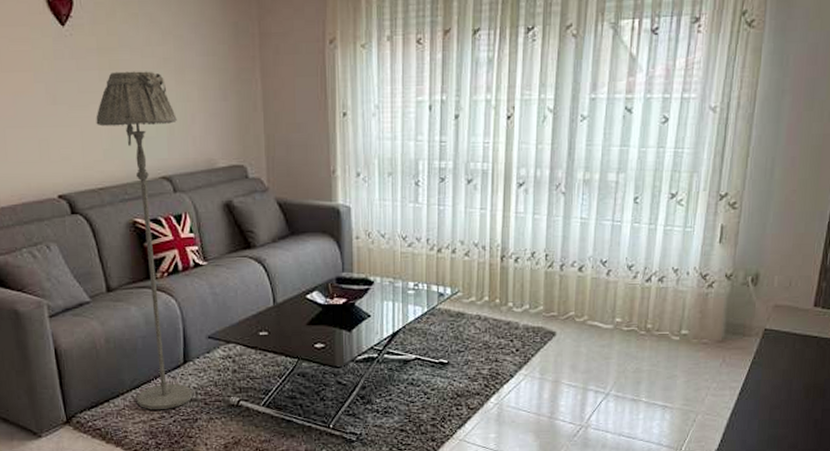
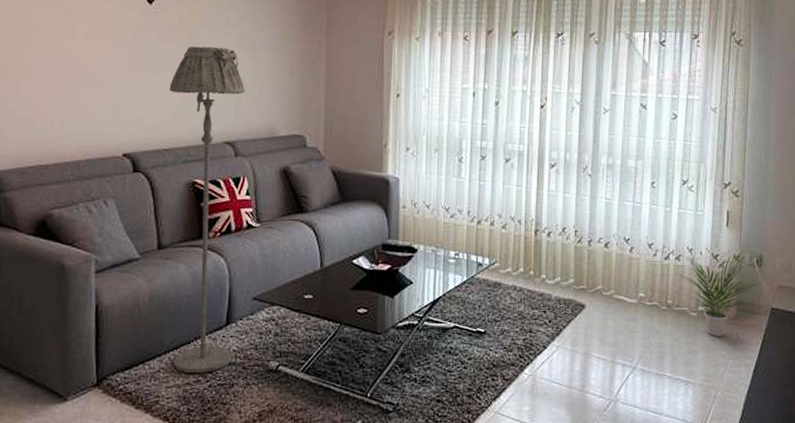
potted plant: none [661,273,752,360] -> present [679,254,758,336]

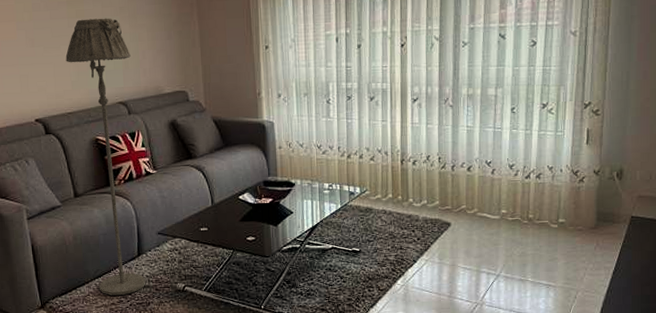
potted plant: present [679,254,758,336] -> none [540,169,618,245]

